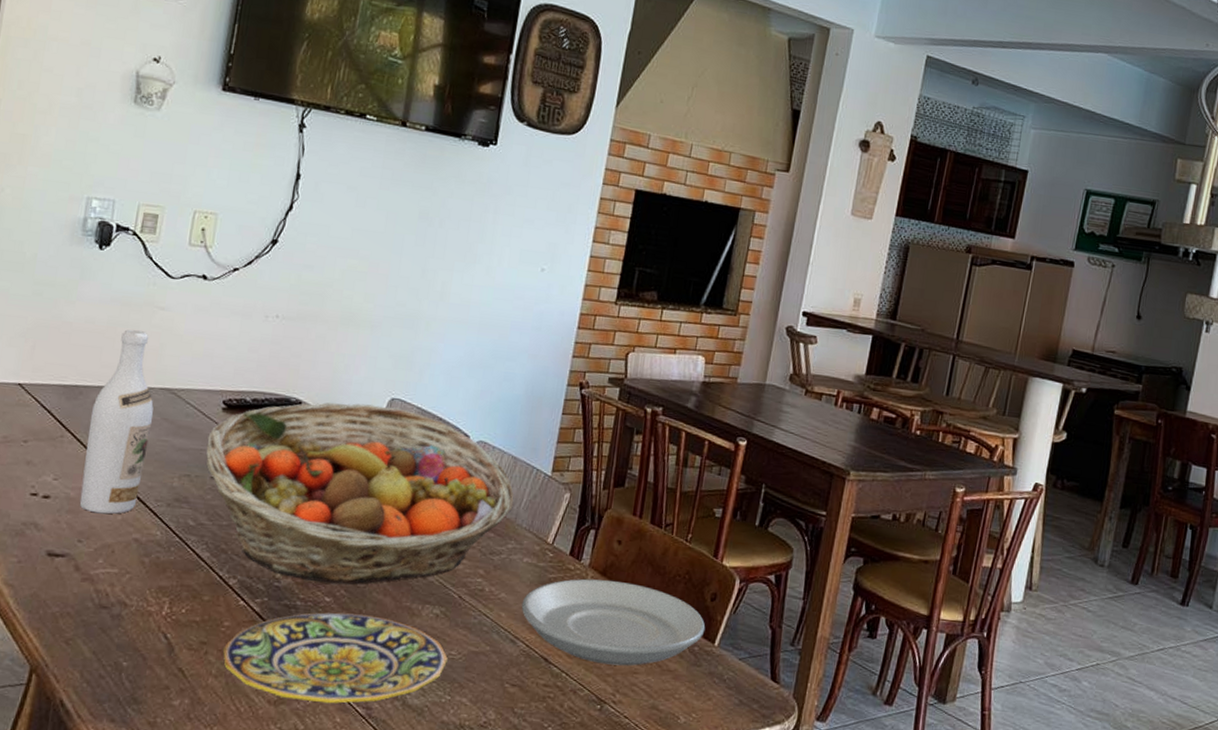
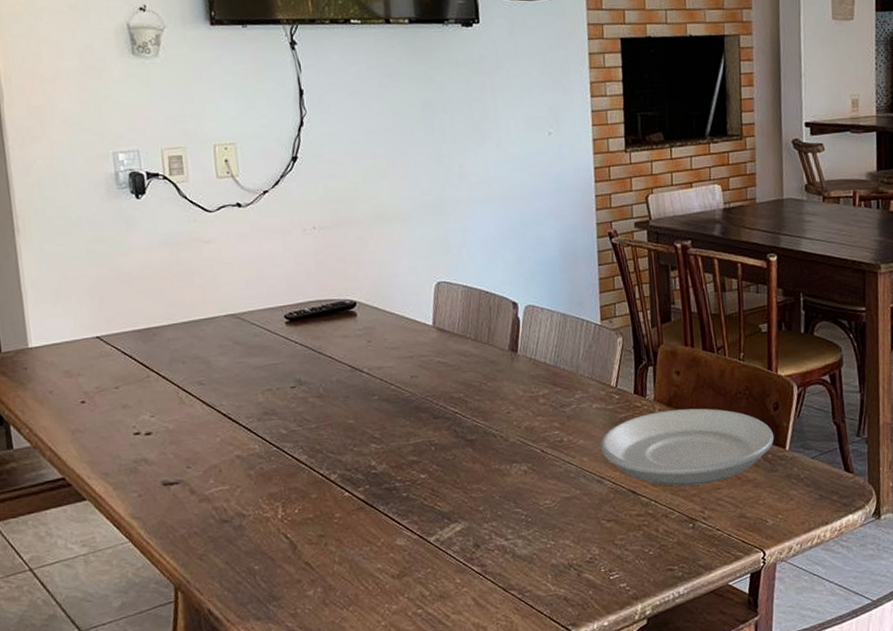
wine bottle: present [79,329,154,514] -> none [168,266,230,440]
fruit basket: present [206,402,514,585] -> none [278,290,572,463]
plate: present [223,612,448,704] -> none [340,482,544,571]

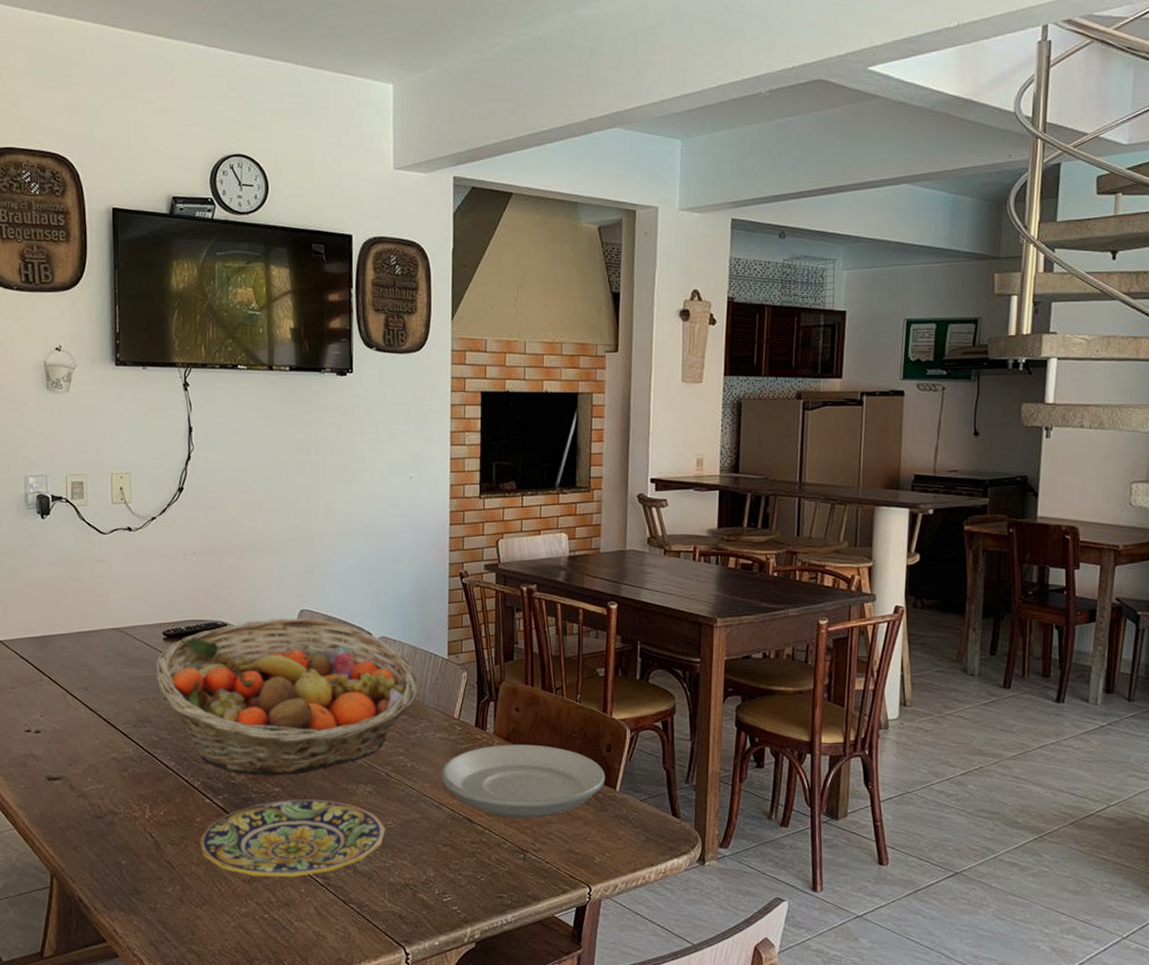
fruit basket: none [278,290,572,463] -> present [156,618,419,775]
plate: none [340,482,544,571] -> present [200,799,386,878]

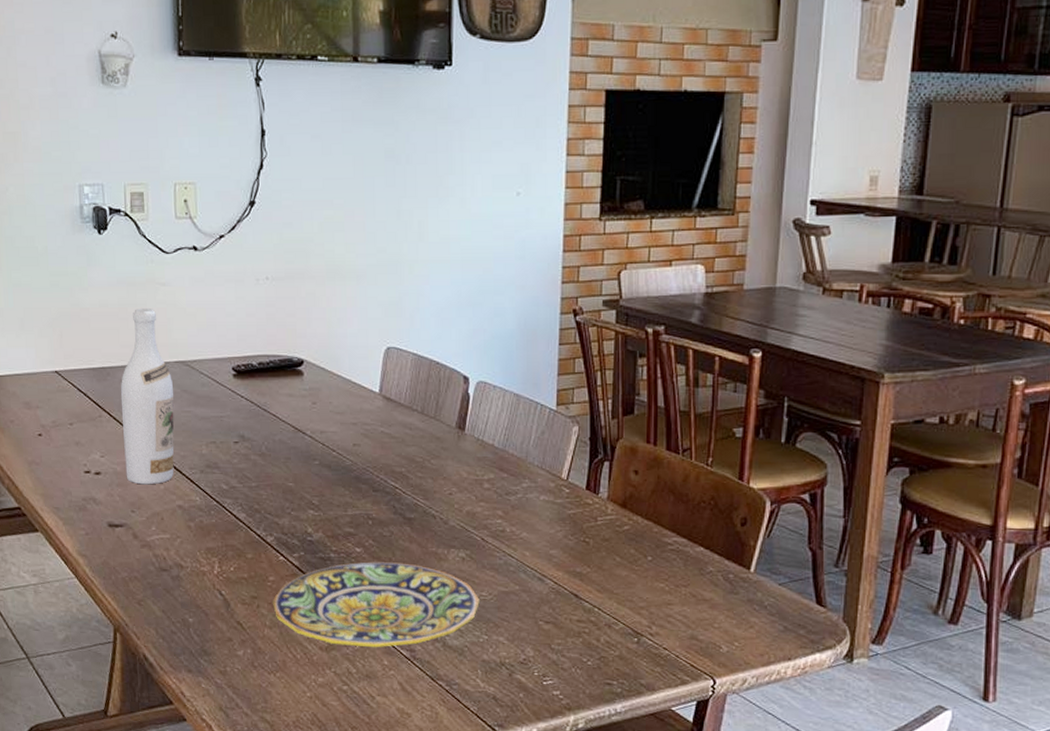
wine bottle: none [60,583,110,740] -> present [120,309,174,485]
fruit basket: present [156,618,419,775] -> none [225,356,522,534]
plate: present [441,744,606,818] -> none [544,512,739,598]

